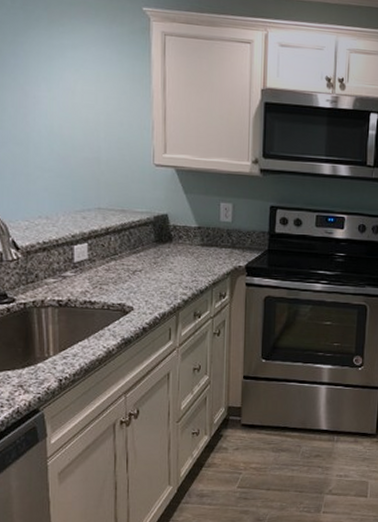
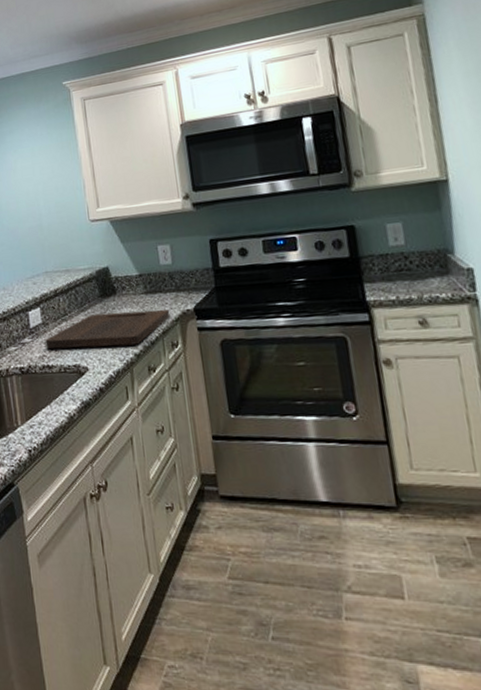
cutting board: none [90,258,223,292] -> present [45,309,171,349]

